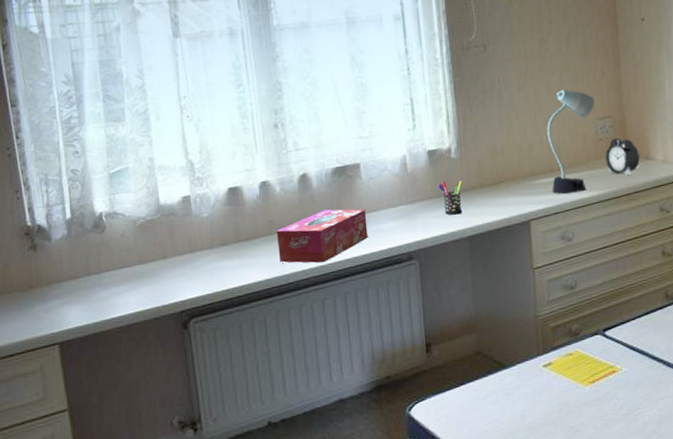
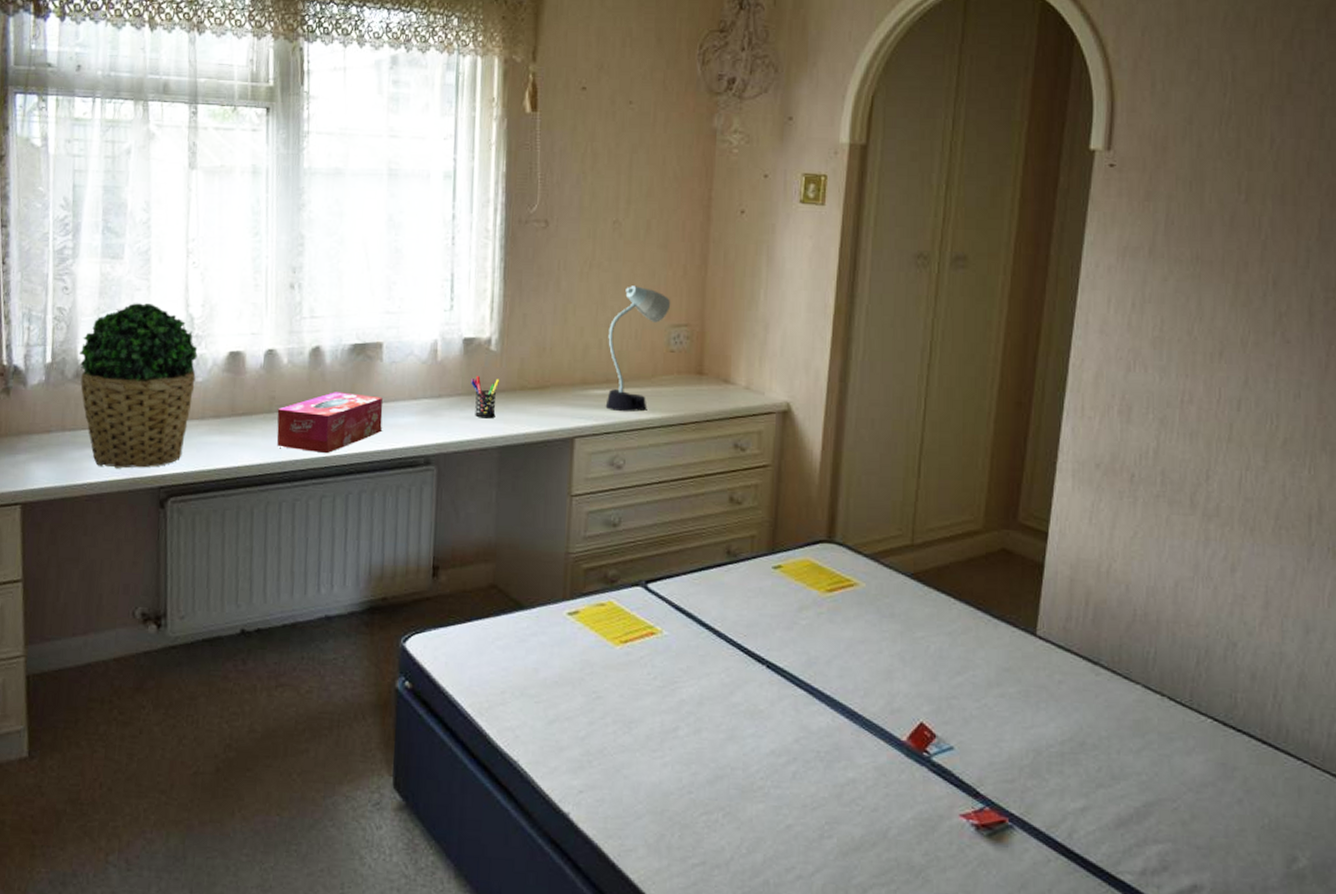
potted plant: none [94,156,202,302] -> present [78,303,198,469]
alarm clock: present [605,138,641,176] -> none [674,352,718,400]

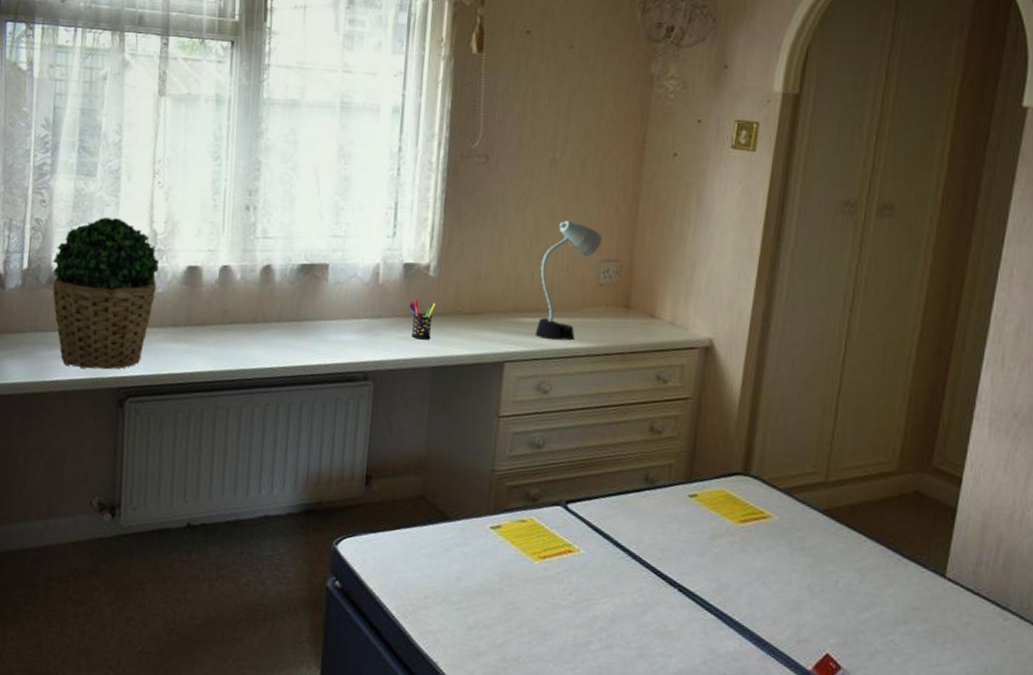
tissue box: present [276,392,383,454] -> none [227,308,326,365]

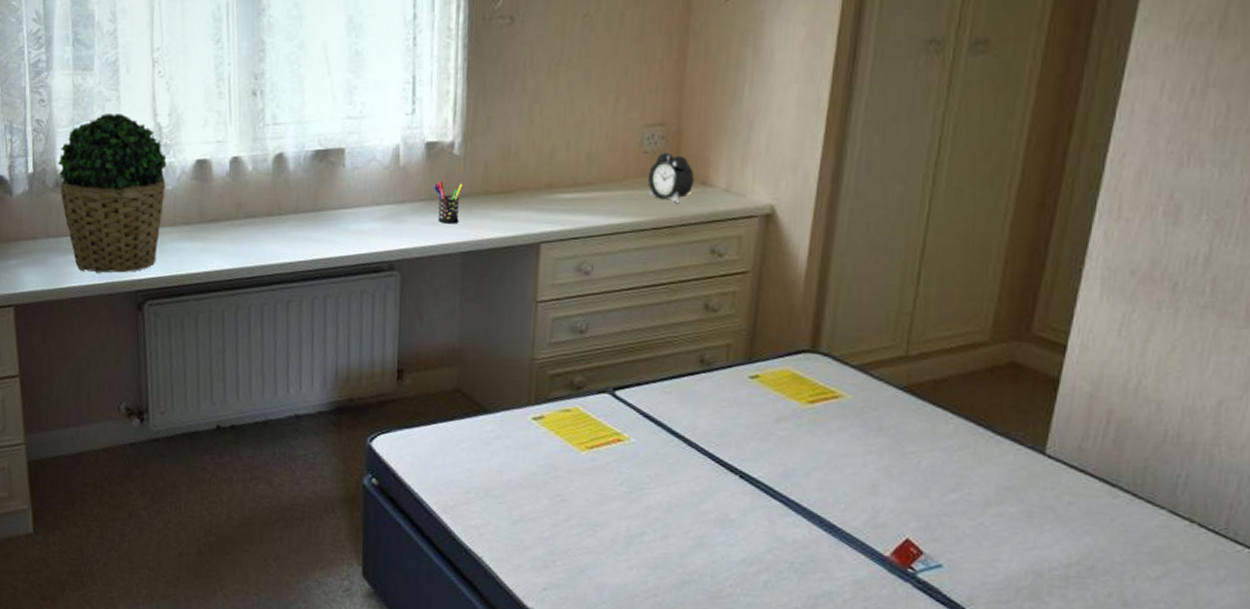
desk lamp: present [535,221,602,341] -> none [573,83,645,217]
alarm clock: none [602,286,644,333] -> present [647,153,695,204]

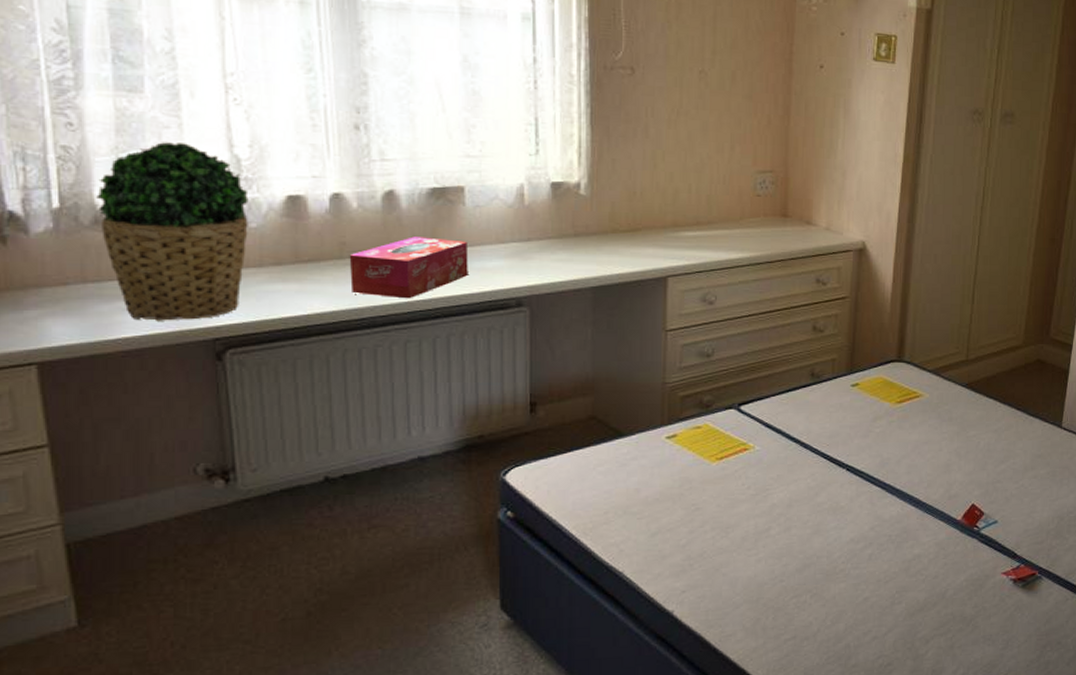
tissue box: none [243,198,346,260] -> present [349,236,469,299]
pen holder: present [434,181,464,224] -> none [561,220,591,261]
alarm clock: present [647,153,695,204] -> none [761,196,801,240]

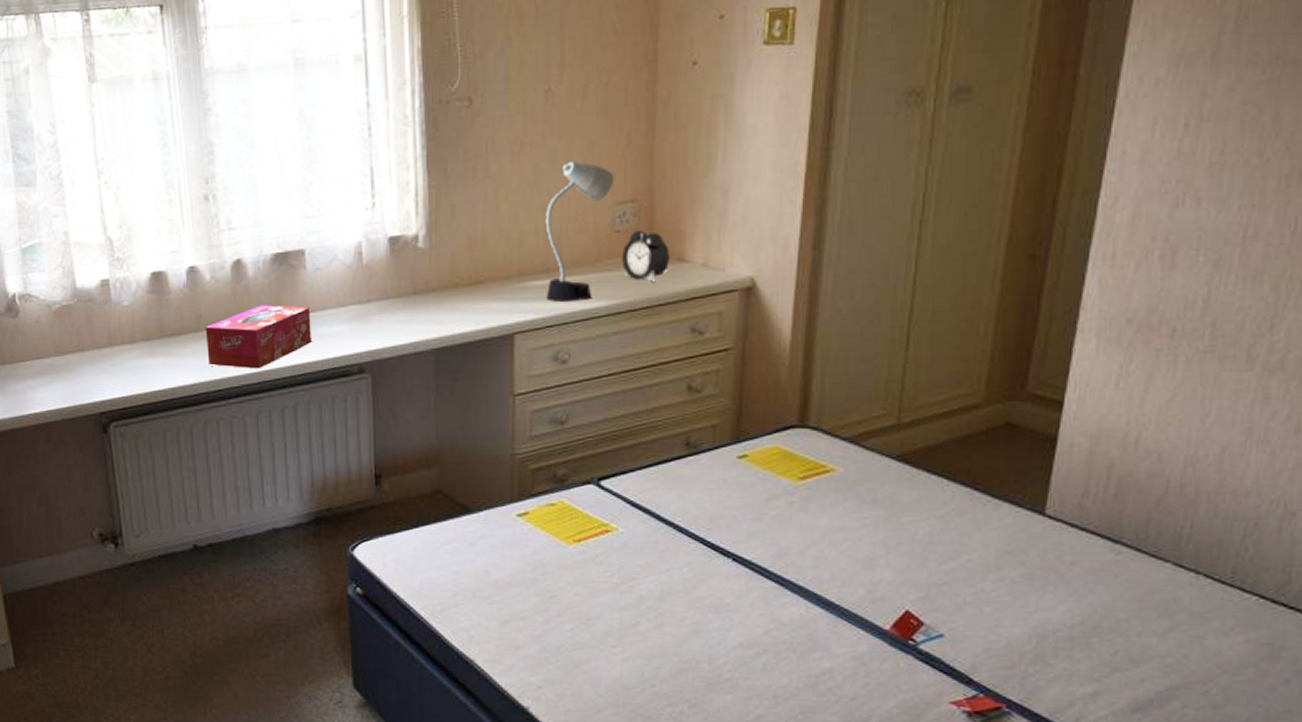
potted plant: present [95,142,249,321] -> none [7,230,122,397]
desk lamp: none [696,133,757,252] -> present [545,161,615,303]
alarm clock: none [761,196,801,240] -> present [621,230,671,283]

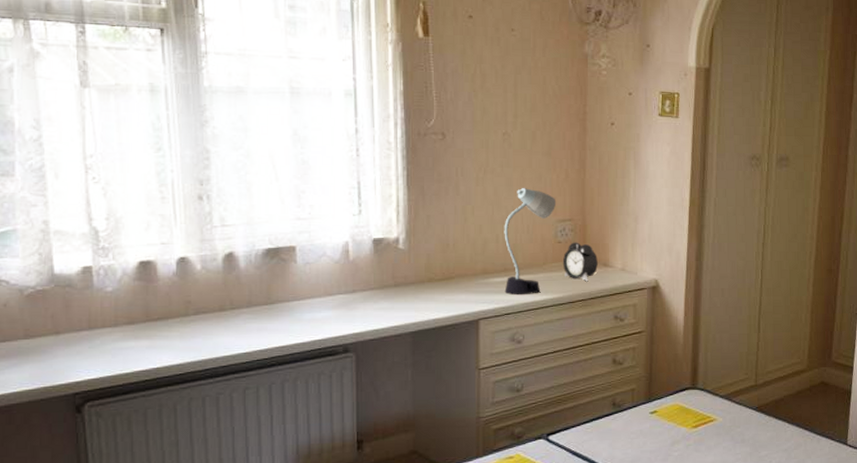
tissue box: present [205,305,312,369] -> none [194,293,300,350]

